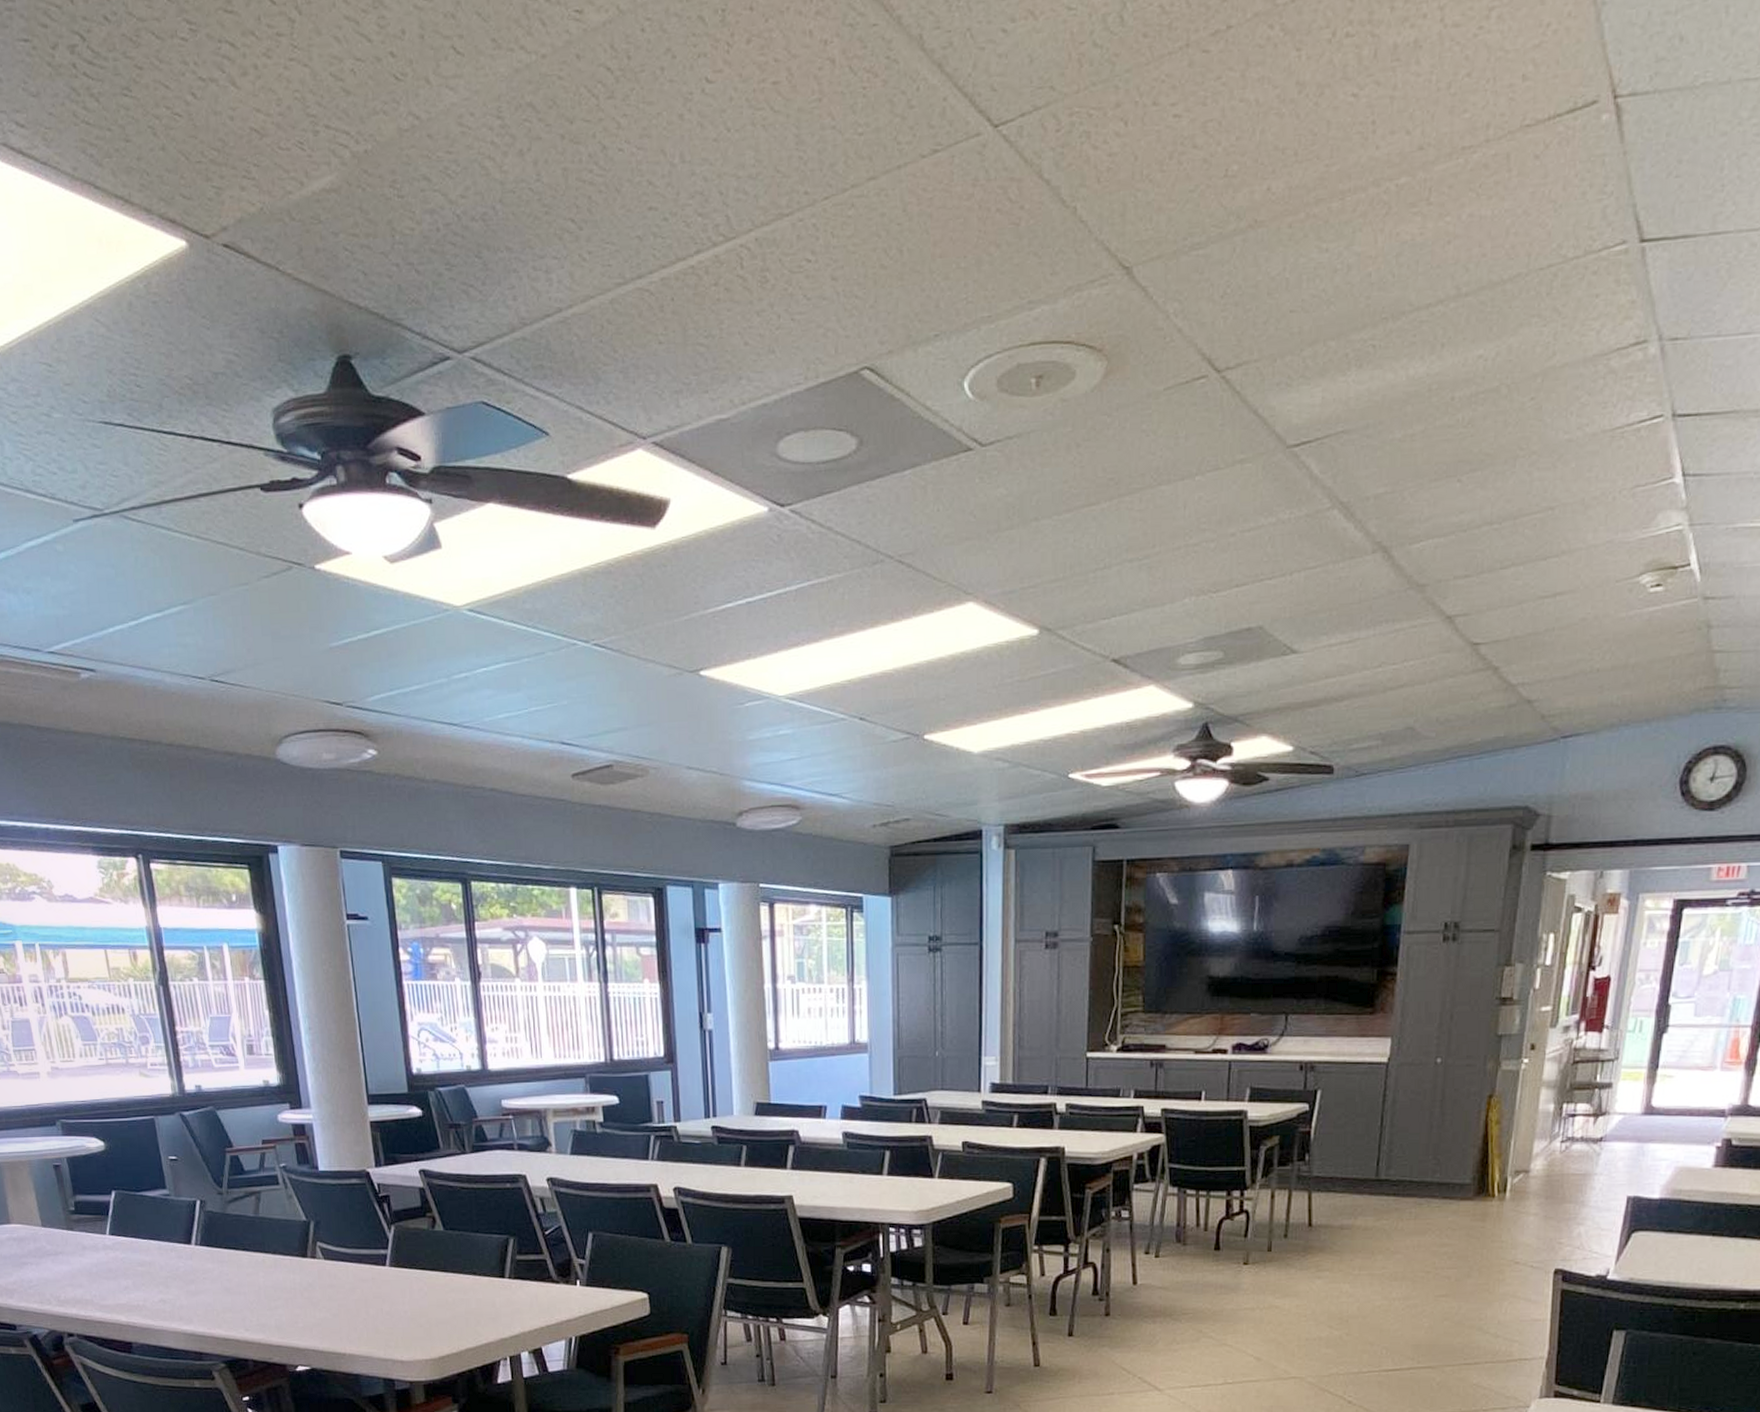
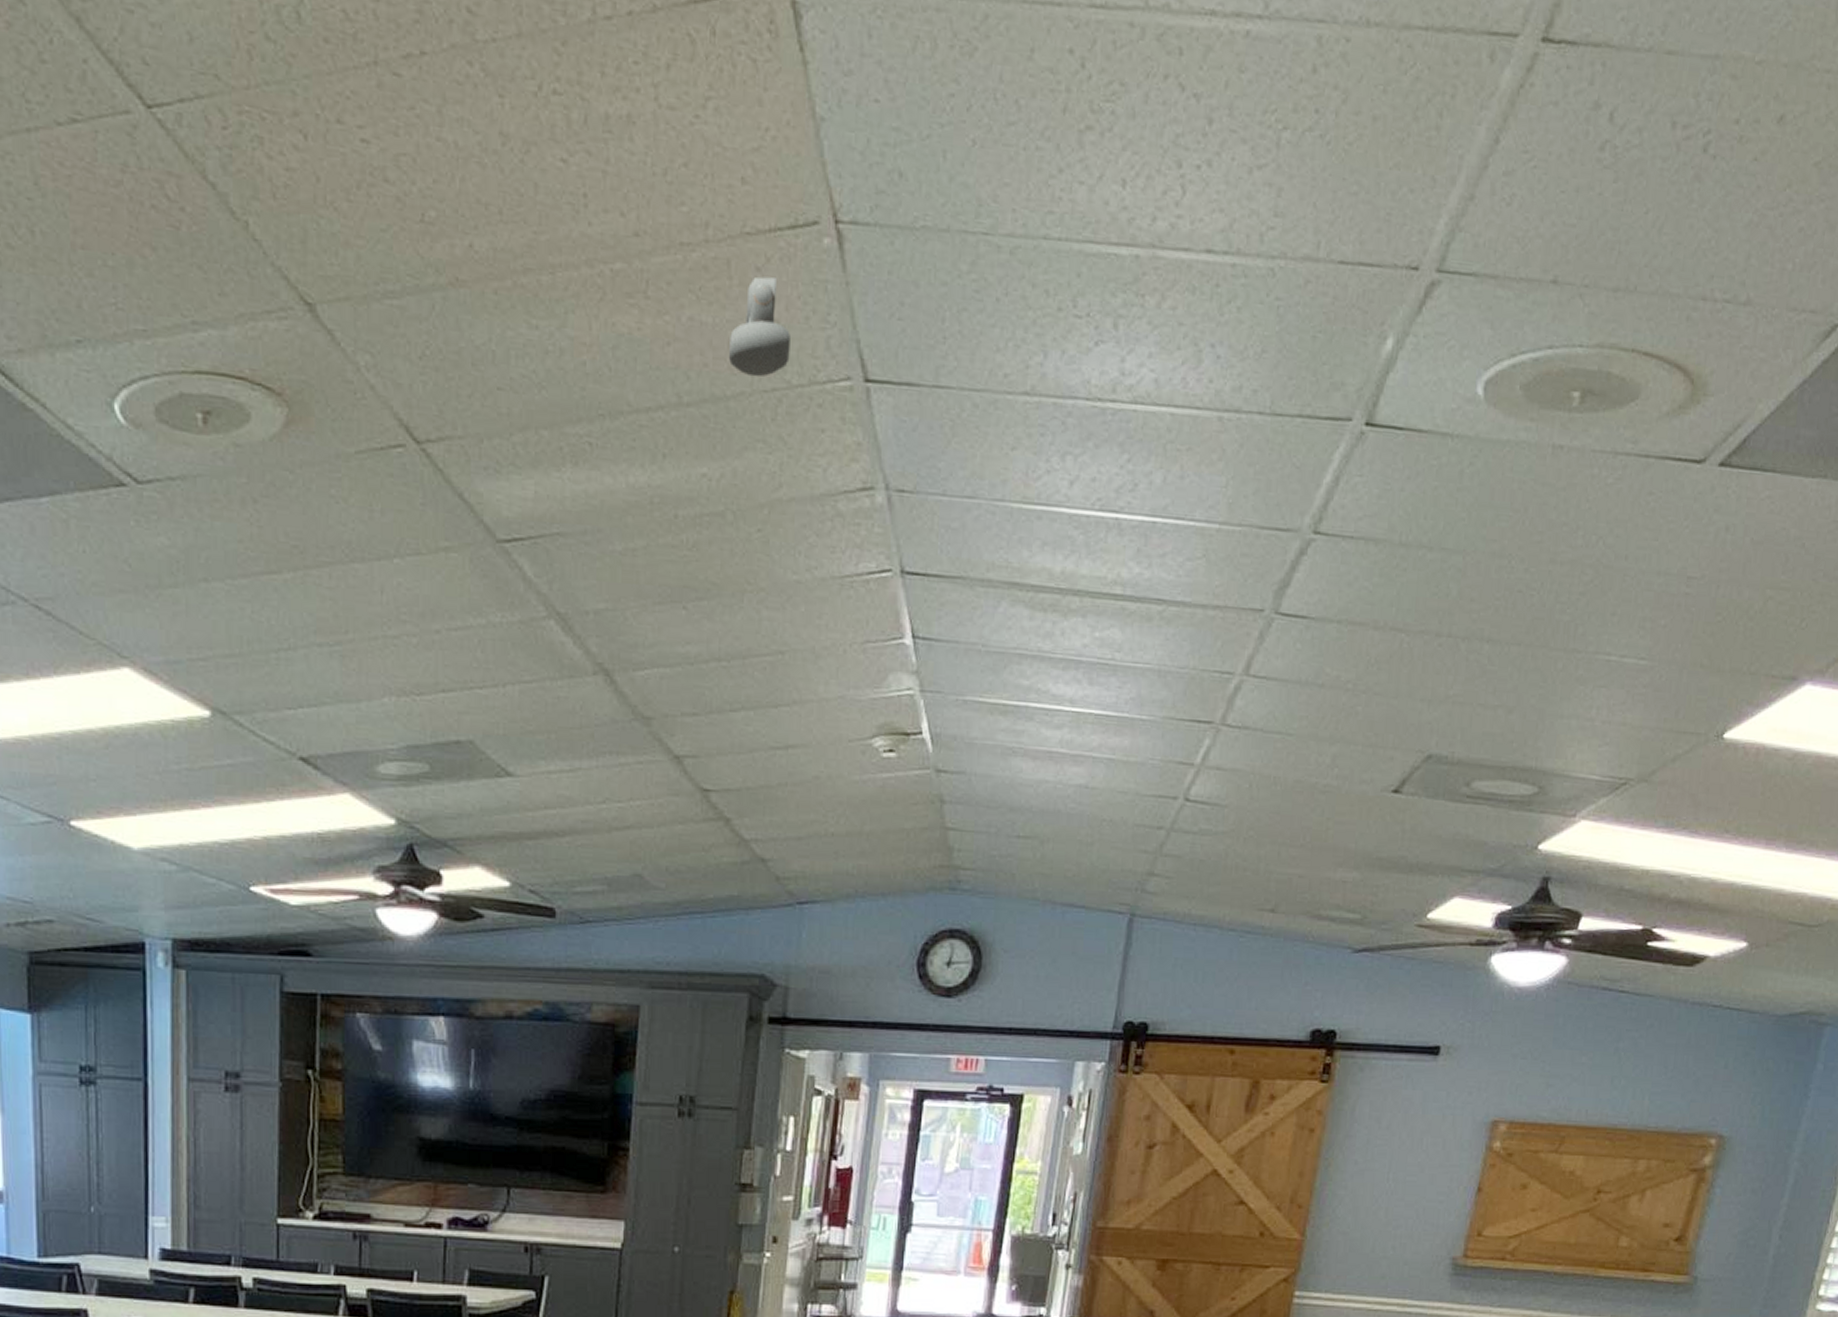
security camera: none [1506,162,1567,258] -> present [728,276,790,378]

